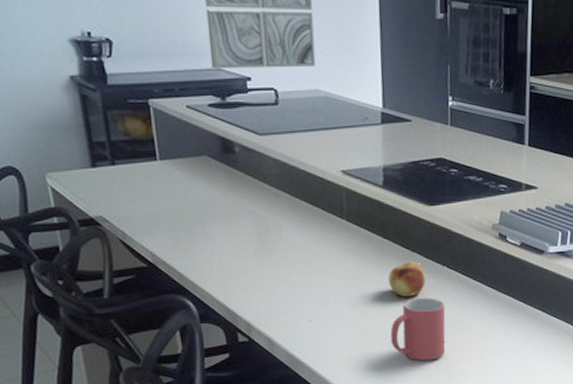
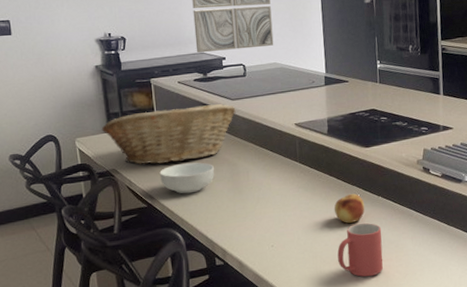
fruit basket: none [81,138,265,213] -> present [101,103,236,165]
cereal bowl: none [163,212,236,253] -> present [160,162,214,194]

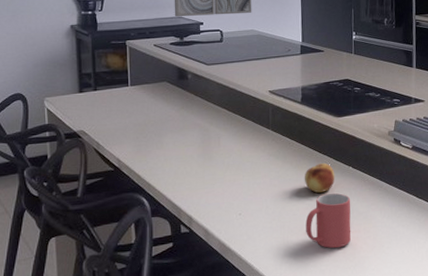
fruit basket: present [101,103,236,165] -> none [72,68,211,127]
cereal bowl: present [160,162,214,194] -> none [129,126,185,158]

